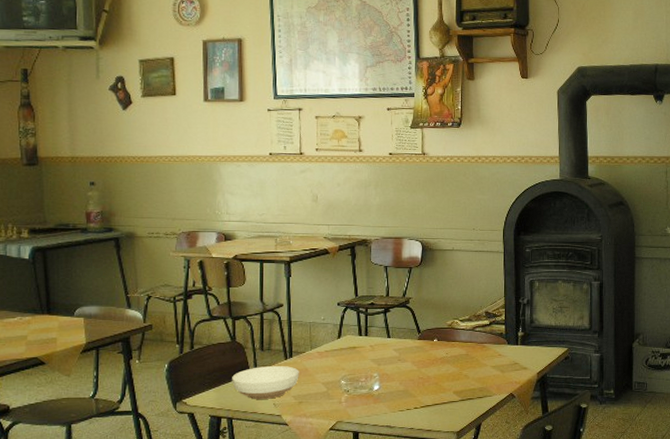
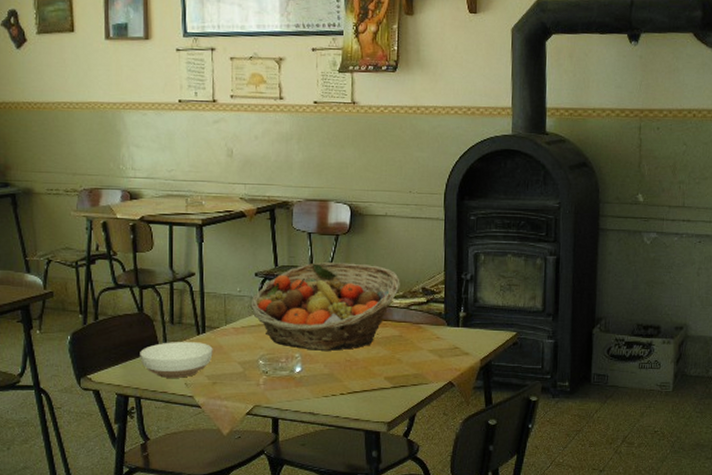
fruit basket: none [332,292,466,370] -> present [249,262,400,351]

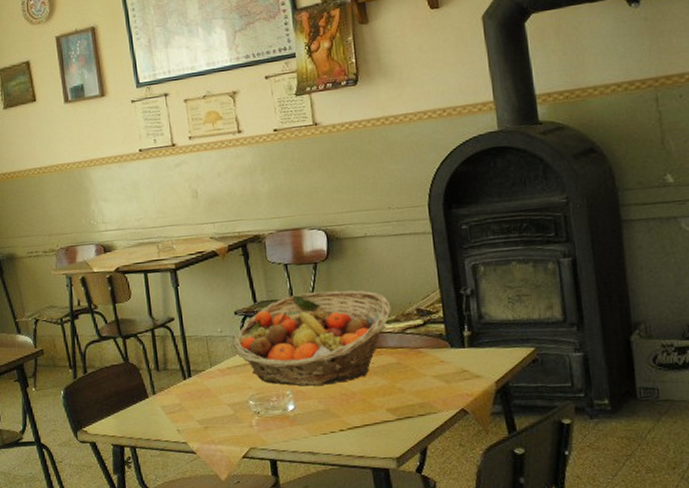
bowl: present [140,341,213,378] -> none [130,387,202,426]

